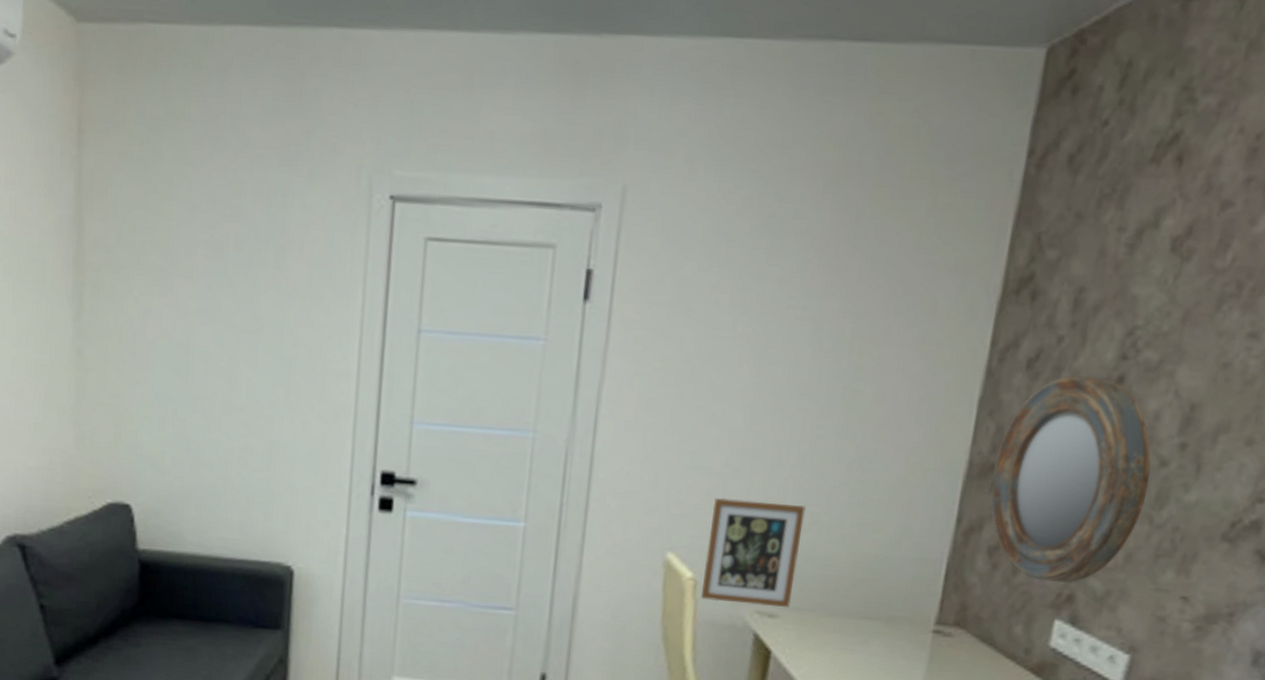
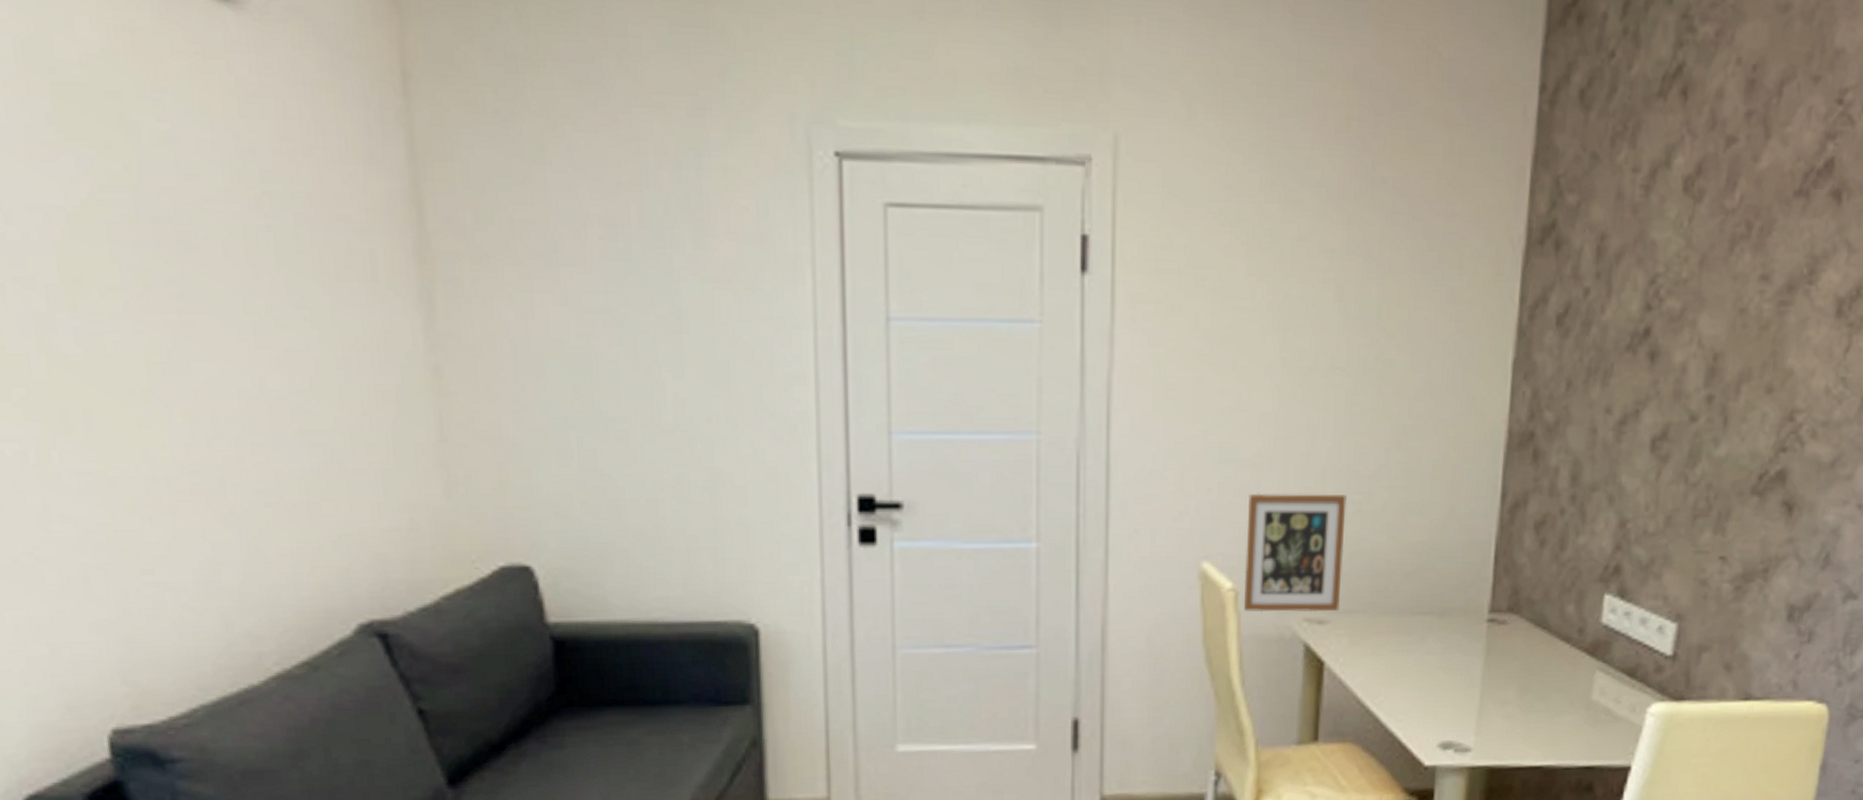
home mirror: present [990,375,1151,583] -> none [1532,329,1683,554]

